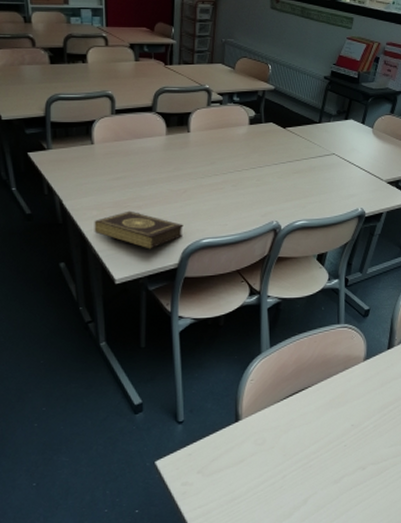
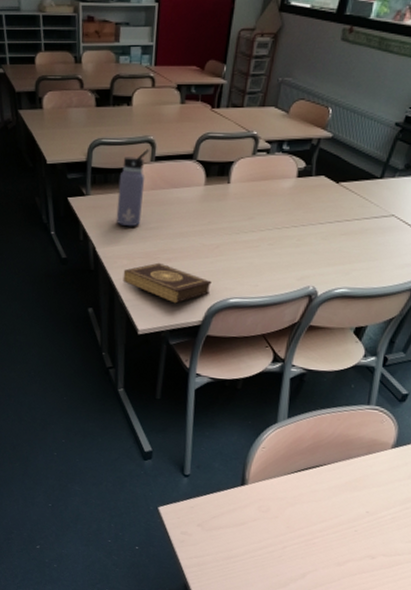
water bottle: none [81,103,110,178] -> present [116,149,150,227]

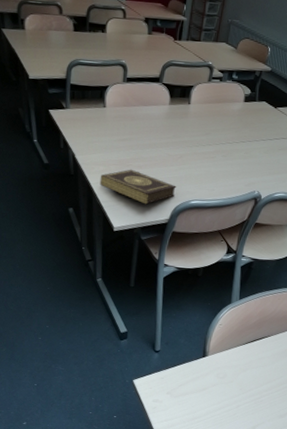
water bottle: present [116,149,150,227] -> none [93,71,123,138]

